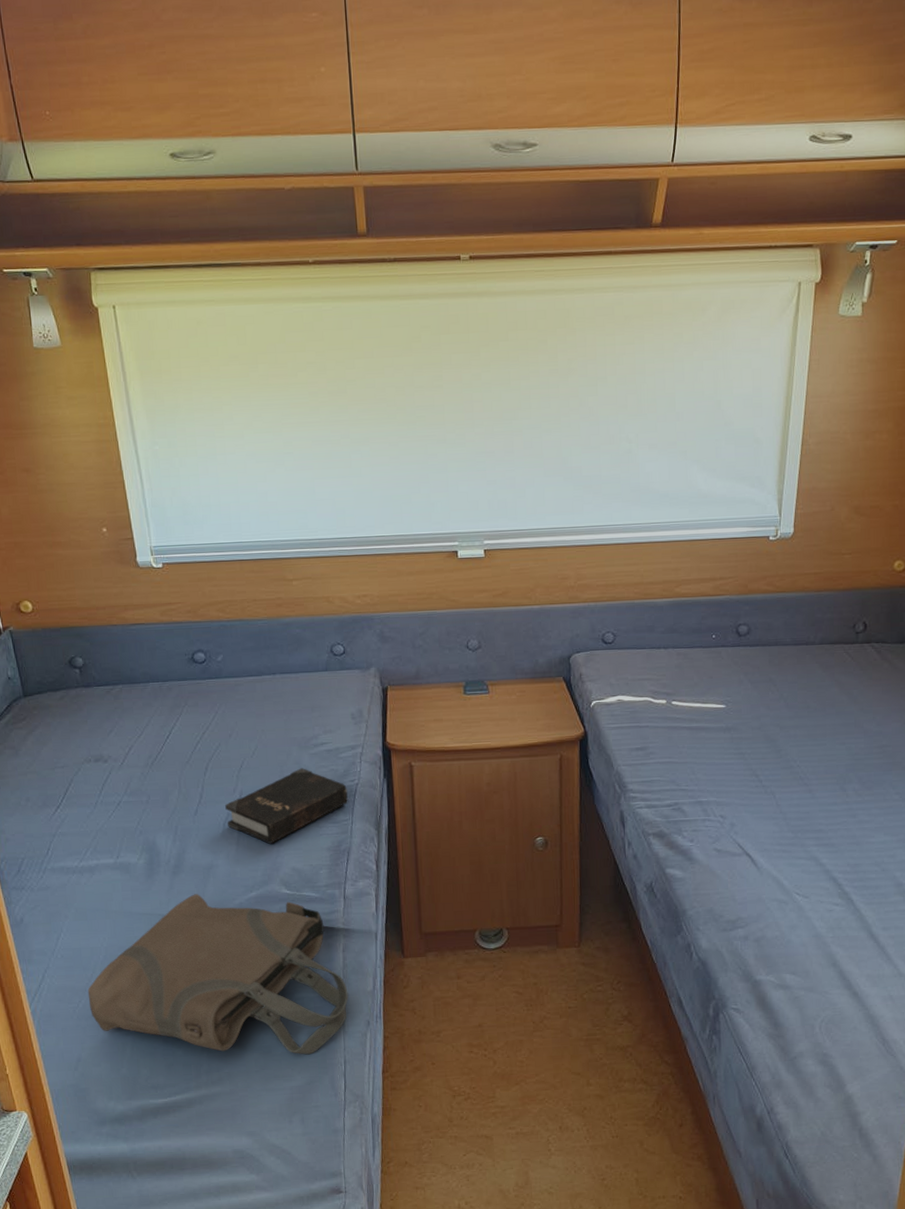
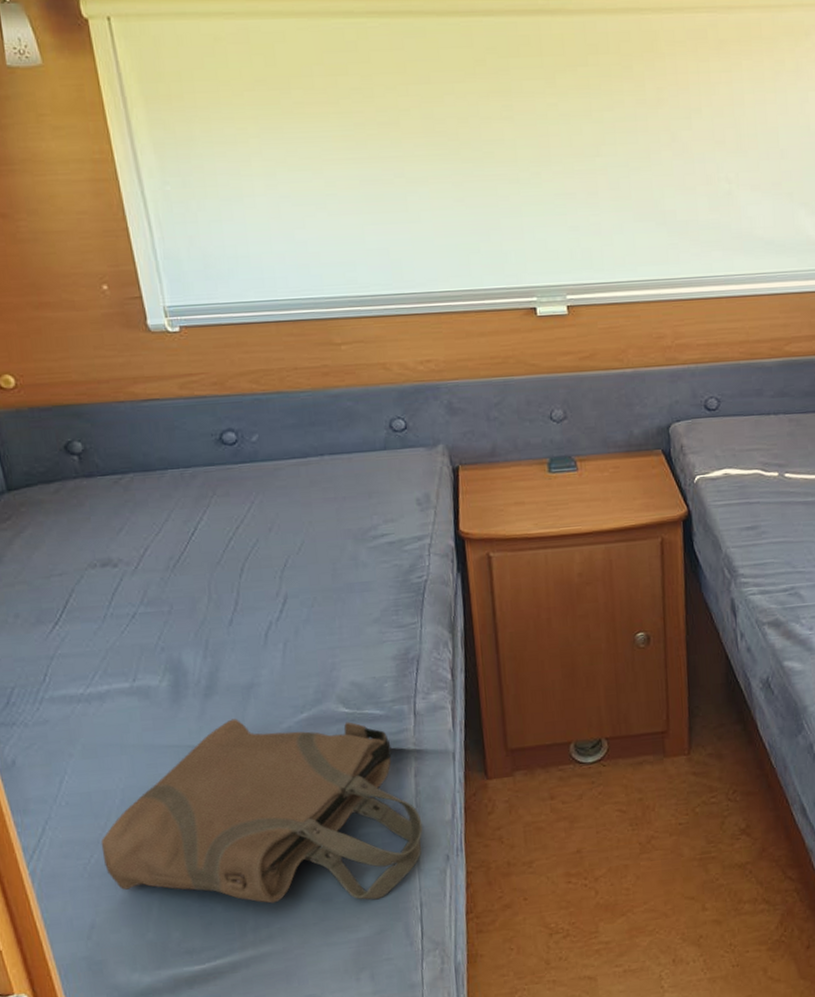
hardback book: present [225,768,348,844] -> none [266,564,415,655]

